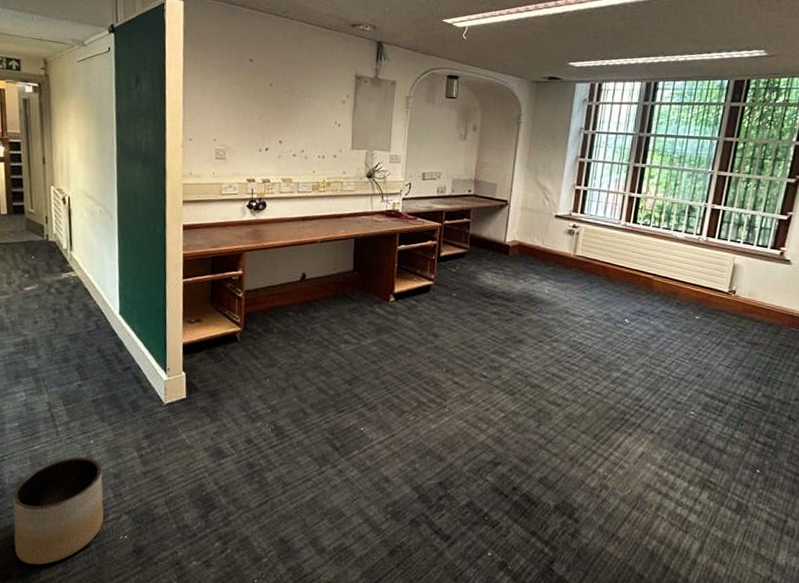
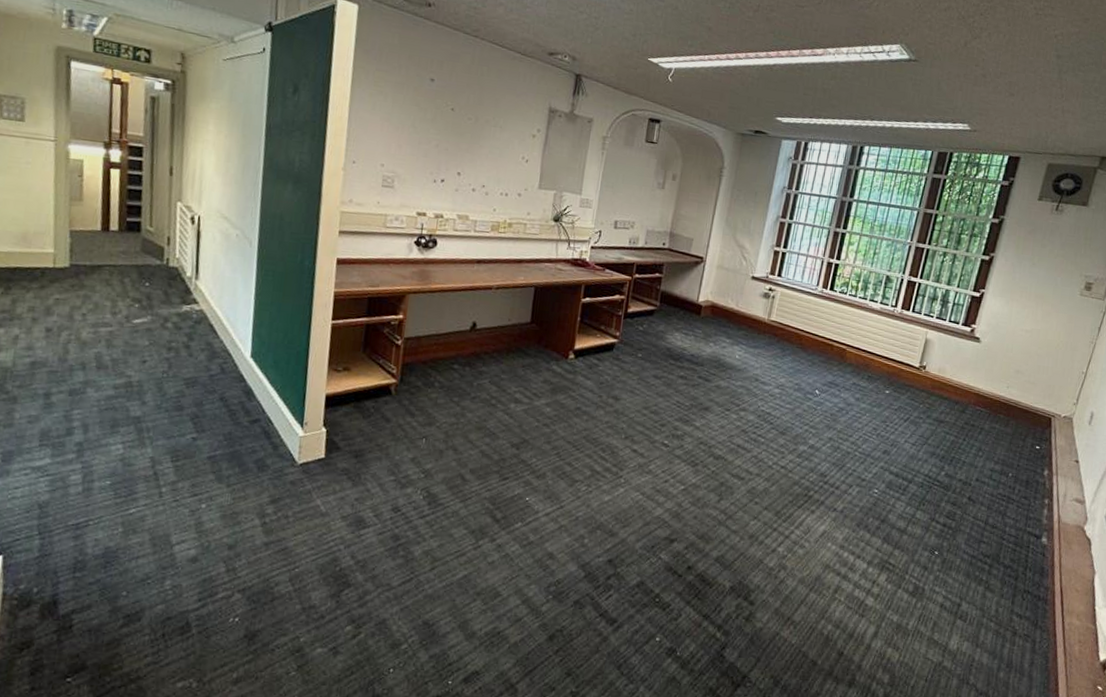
planter: present [13,456,104,565] -> none [92,523,214,653]

